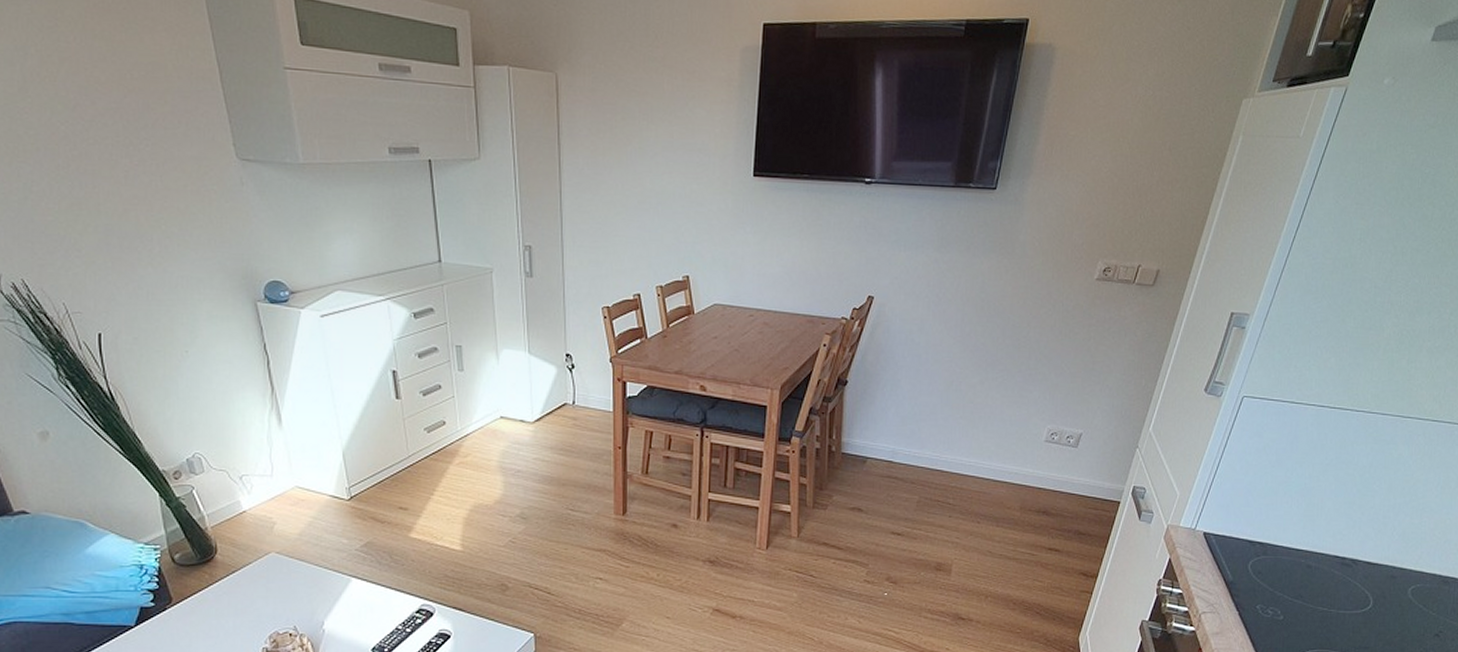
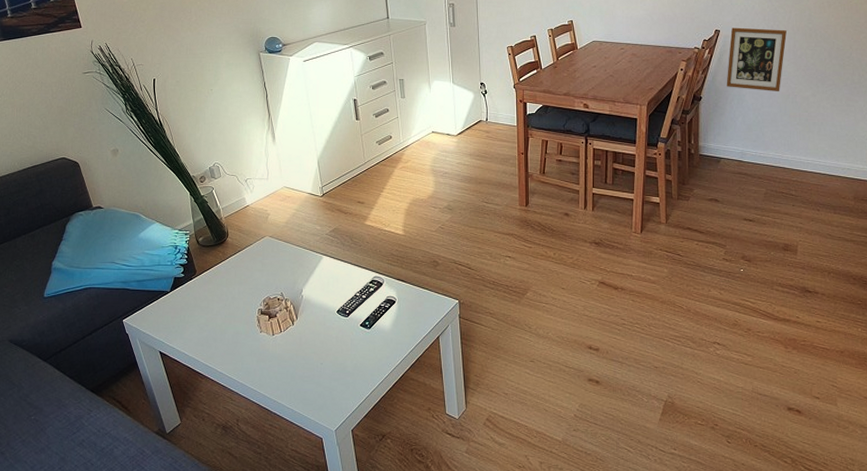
picture frame: none [878,294,954,376] -> present [726,27,787,91]

